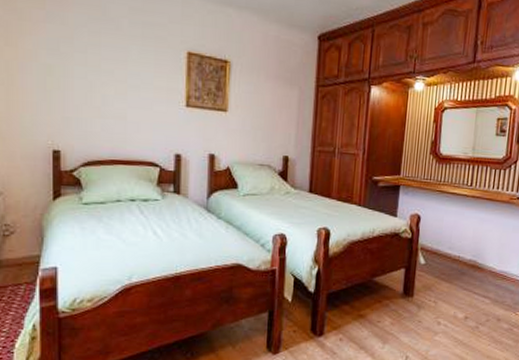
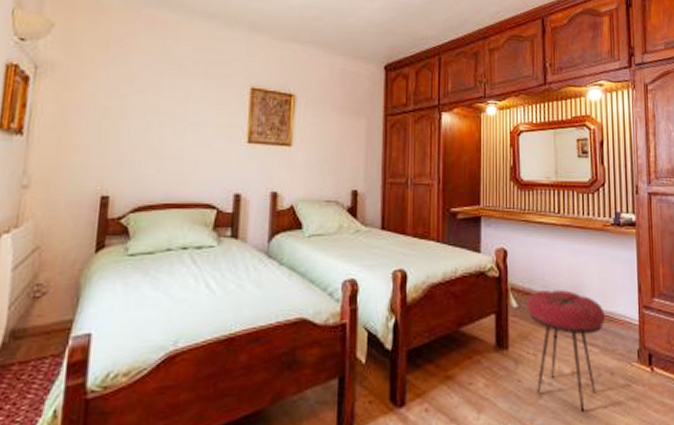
stool: none [433,250,500,347] -> present [527,289,605,412]

